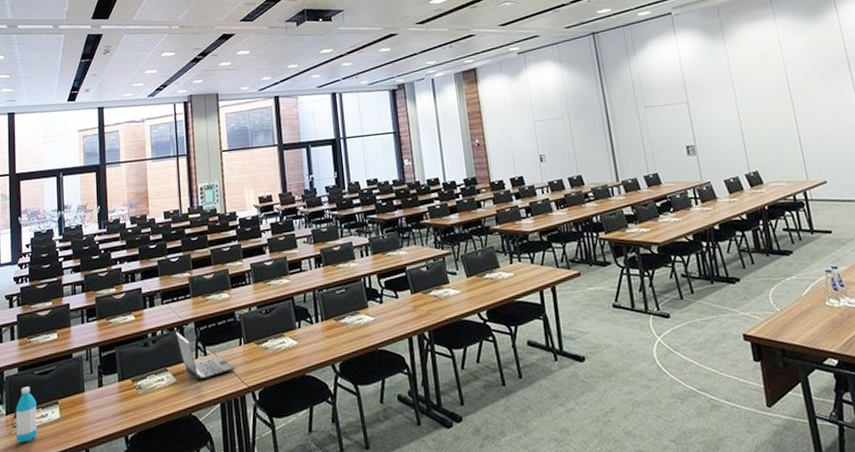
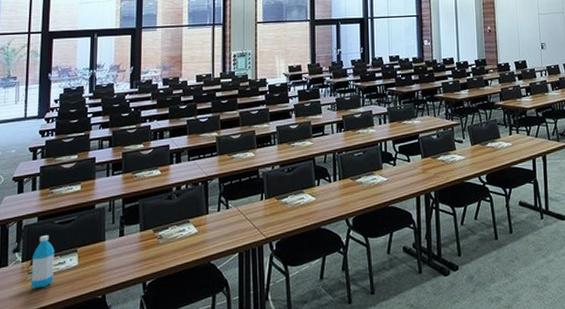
laptop computer: present [176,331,235,380] -> none [200,186,255,231]

